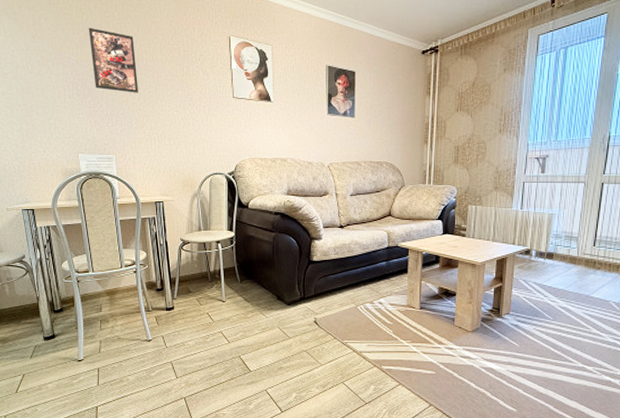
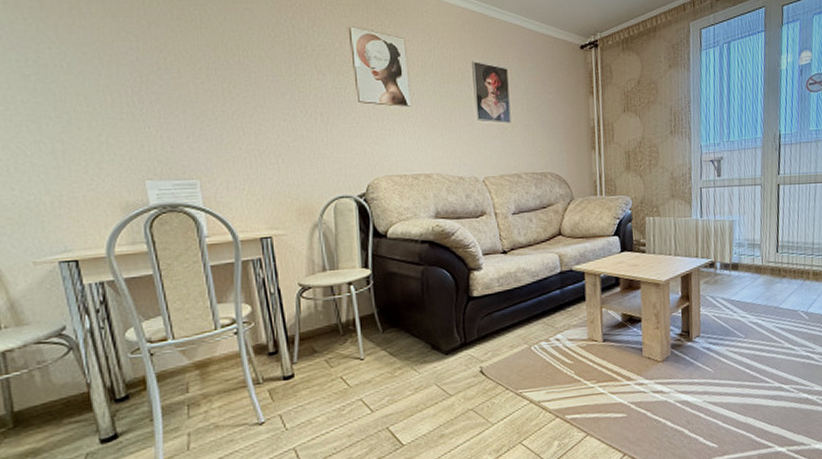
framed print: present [88,27,139,93] -> none [153,14,231,99]

